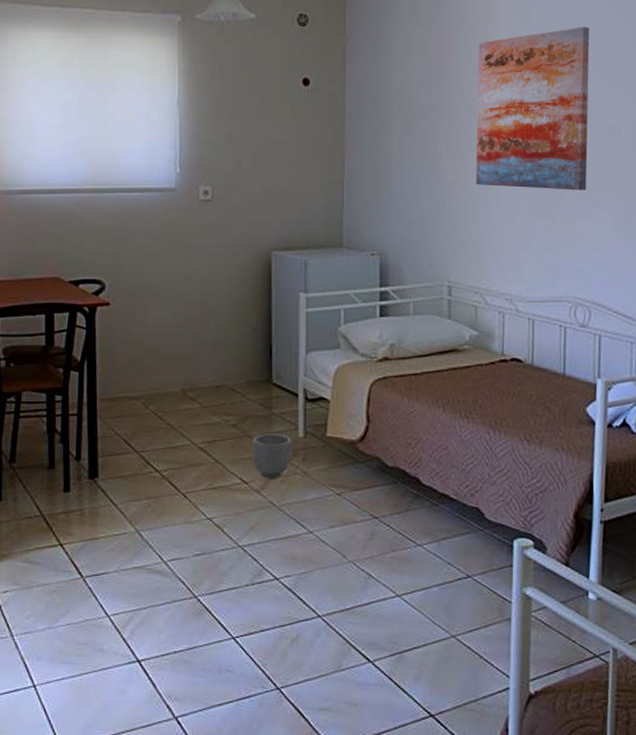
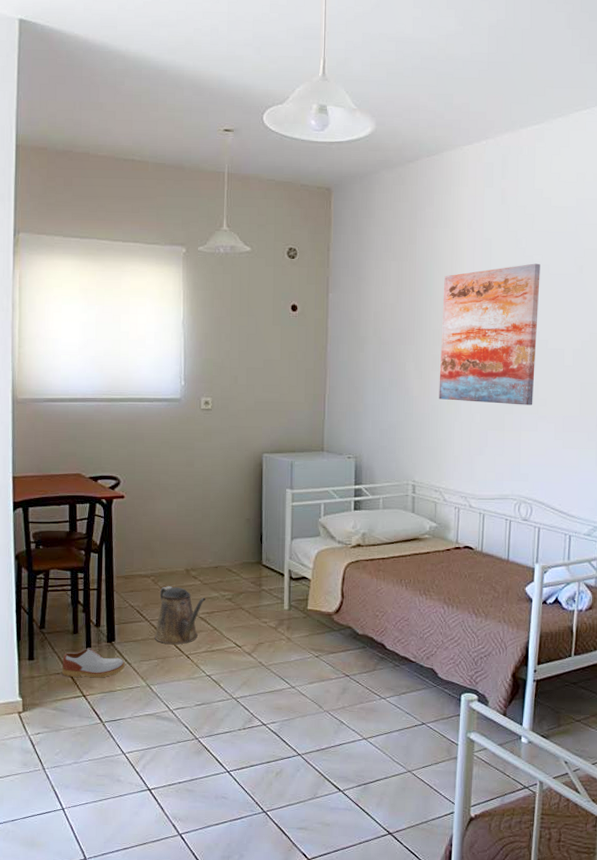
shoe: none [34,486,109,523] -> present [61,648,125,678]
watering can: none [145,410,205,481] -> present [154,586,206,645]
planter: present [252,434,291,478] -> none [245,606,278,643]

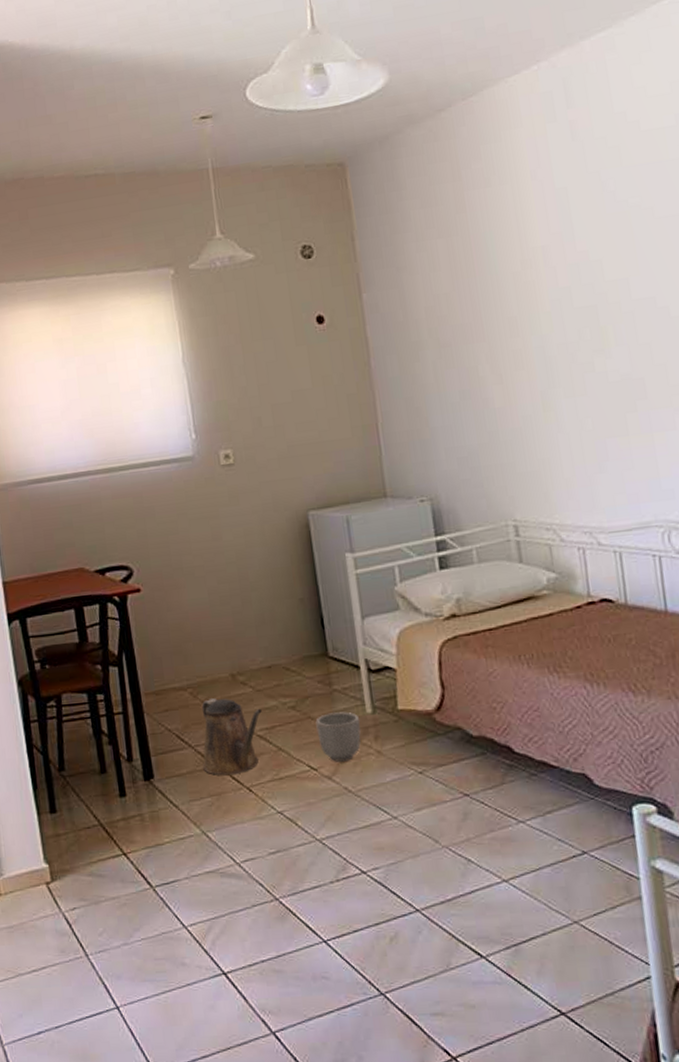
shoe: present [61,648,125,678] -> none [91,790,171,831]
planter: none [245,606,278,643] -> present [315,711,361,762]
wall art: present [438,263,540,405] -> none [511,207,664,407]

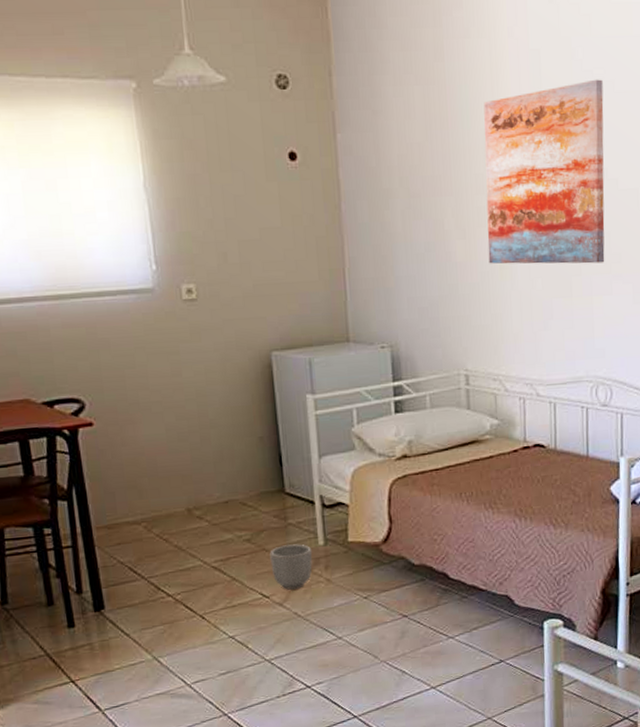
watering can: present [201,698,262,776] -> none [156,532,217,605]
wall art: none [511,207,664,407] -> present [483,79,605,264]

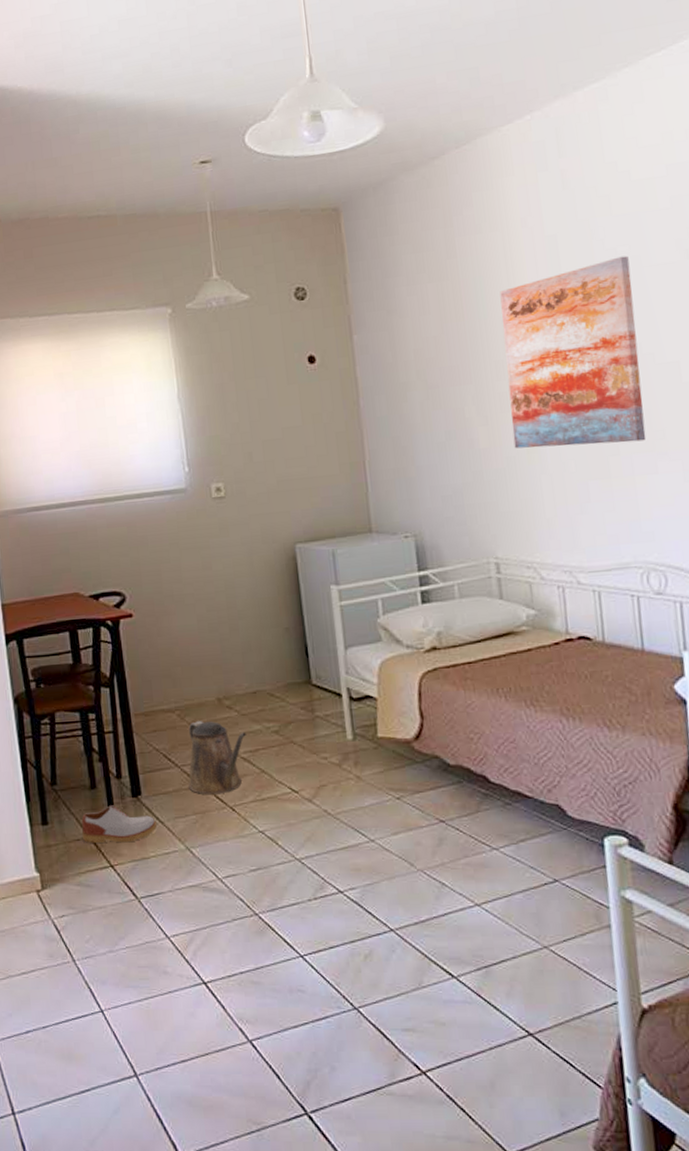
shoe: none [37,621,122,661] -> present [81,805,157,843]
watering can: none [156,532,217,605] -> present [188,721,246,795]
planter: present [270,544,312,590] -> none [298,737,341,786]

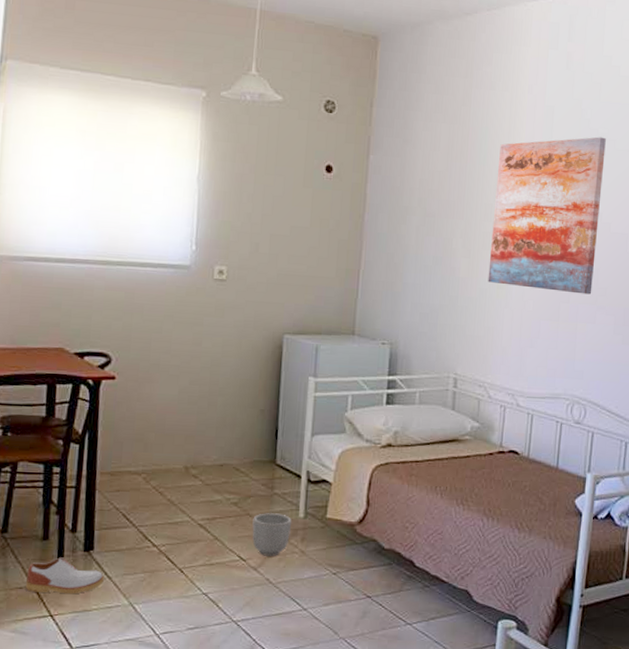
watering can: present [188,721,246,795] -> none [142,486,207,556]
planter: none [298,737,341,786] -> present [252,513,291,556]

